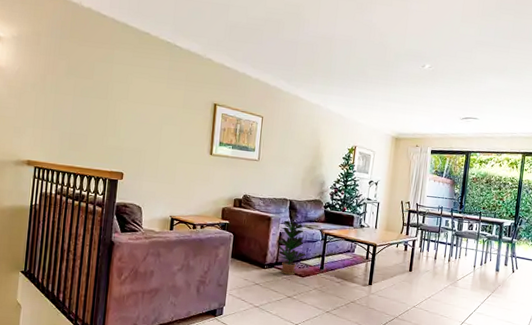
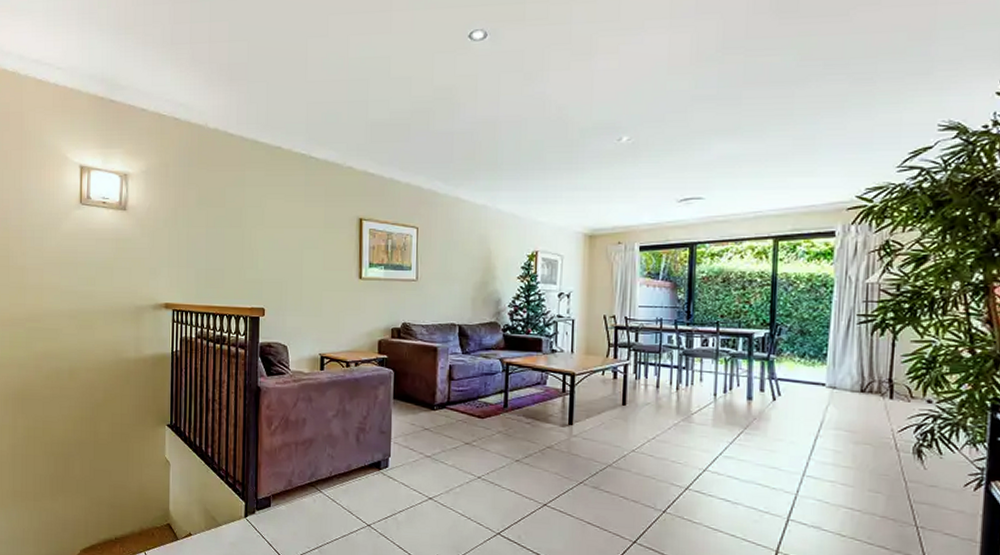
potted plant: present [276,220,306,275] -> none [447,350,484,416]

